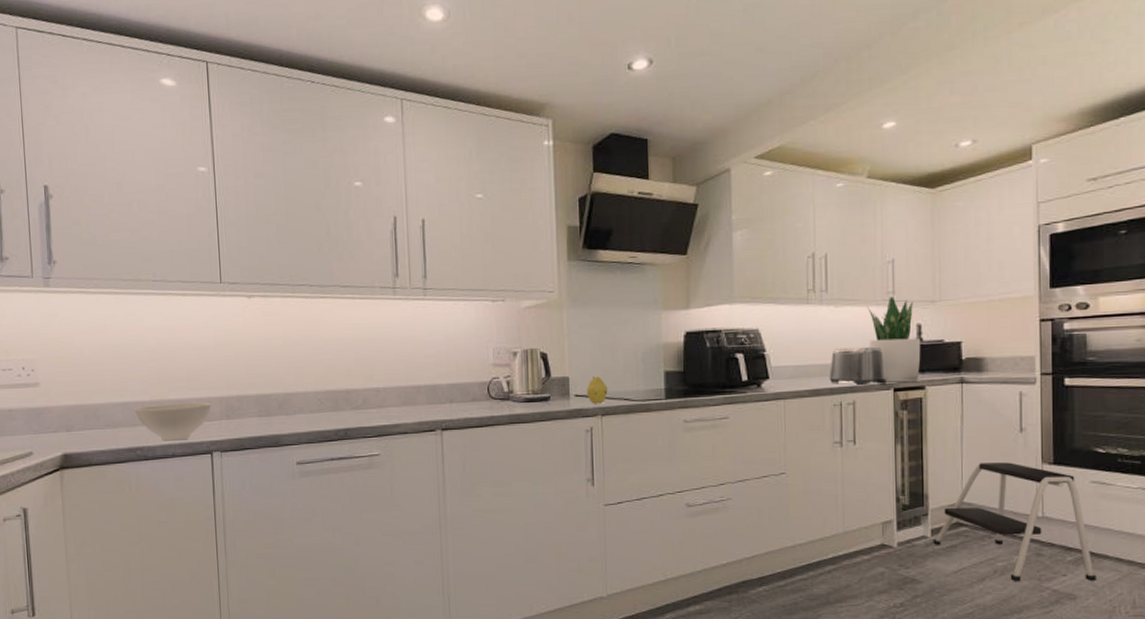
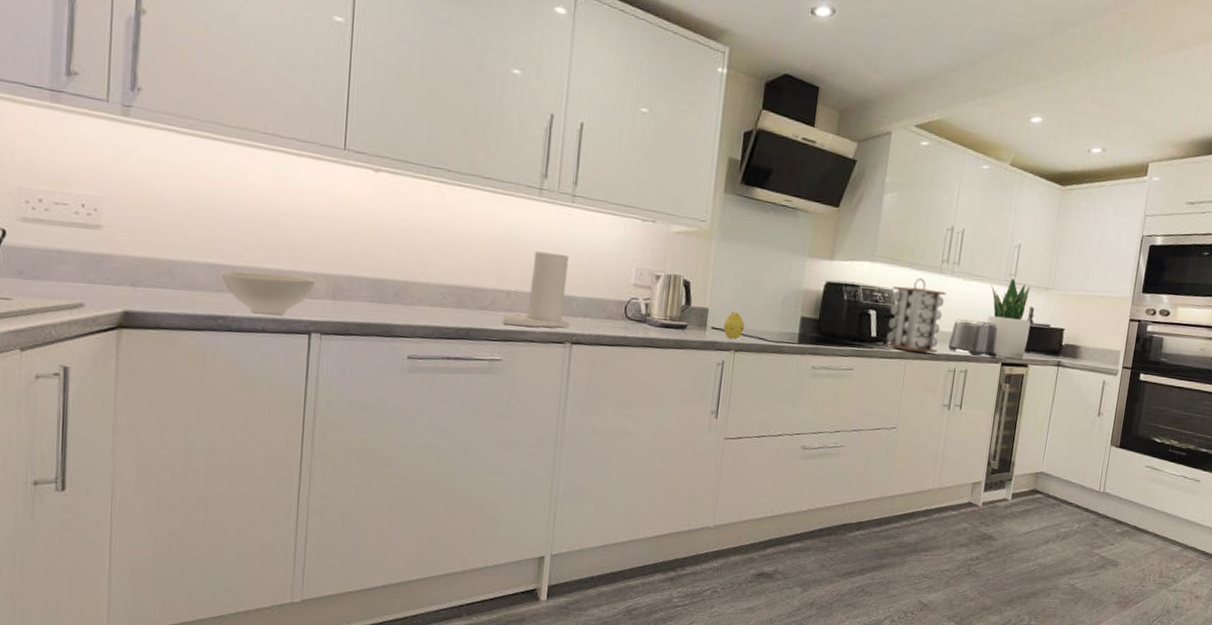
paper towel: none [376,346,439,421] -> present [503,251,570,329]
spice rack: none [757,312,818,391] -> present [885,278,946,354]
step stool: present [933,462,1096,582] -> none [1012,439,1136,551]

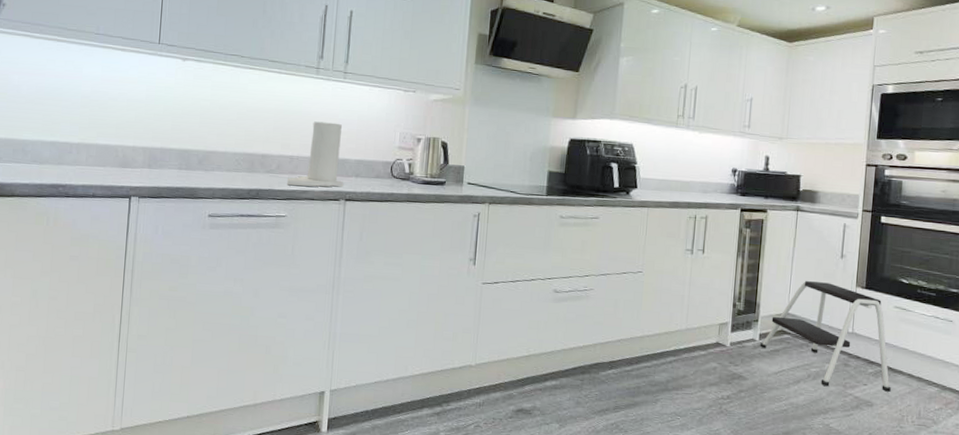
bowl: present [221,271,316,316] -> none [62,147,136,183]
fruit: present [723,312,745,340] -> none [478,168,497,193]
spice rack: present [885,278,946,354] -> none [627,132,683,202]
toaster: present [948,318,998,358] -> none [687,168,735,204]
planter: present [986,278,1031,359] -> none [724,130,767,205]
step stool: none [1012,439,1136,551] -> present [760,281,891,392]

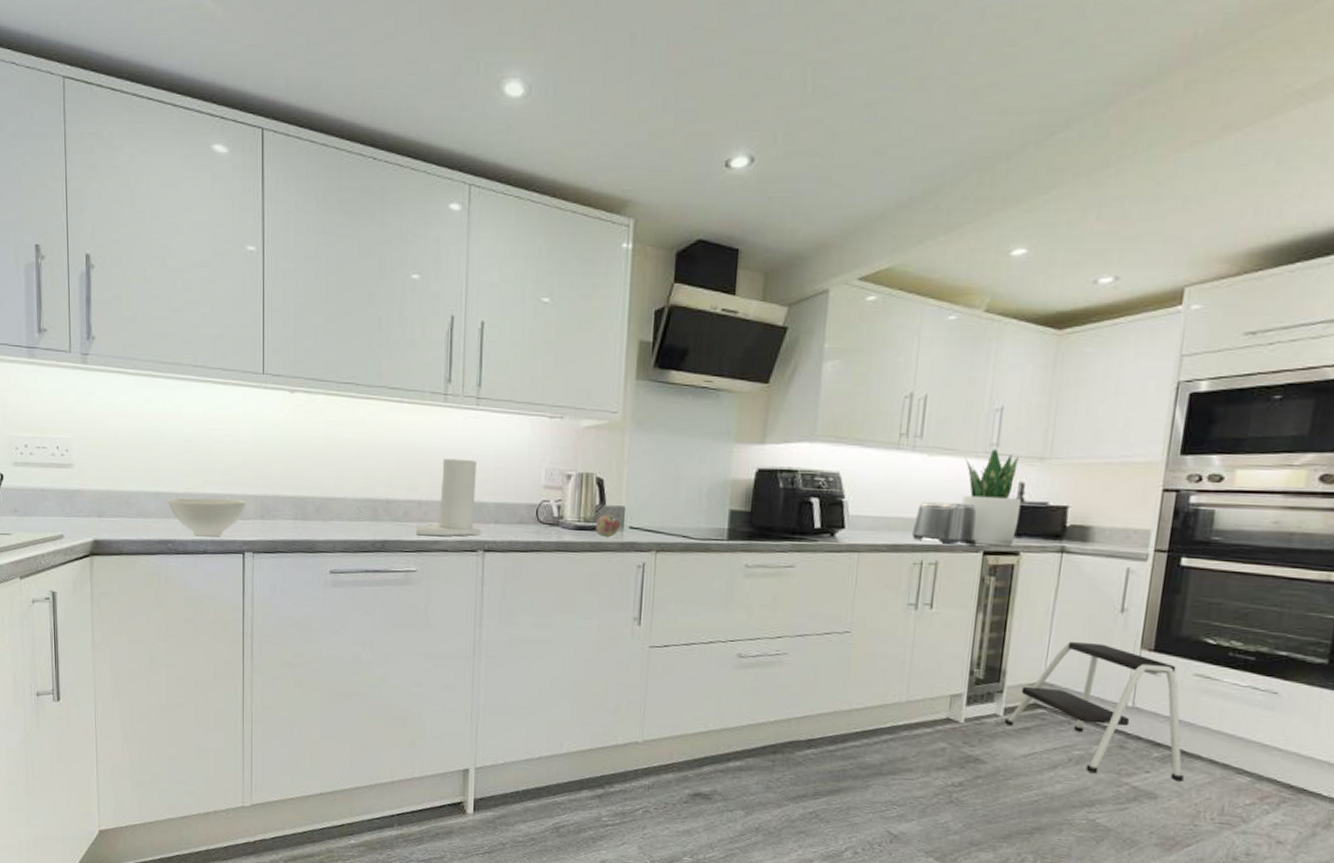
bowl: none [62,147,136,183] -> present [168,497,246,537]
fruit: none [440,171,461,191] -> present [595,513,621,538]
toaster: none [687,168,735,204] -> present [911,501,977,545]
planter: none [724,130,767,205] -> present [961,449,1022,546]

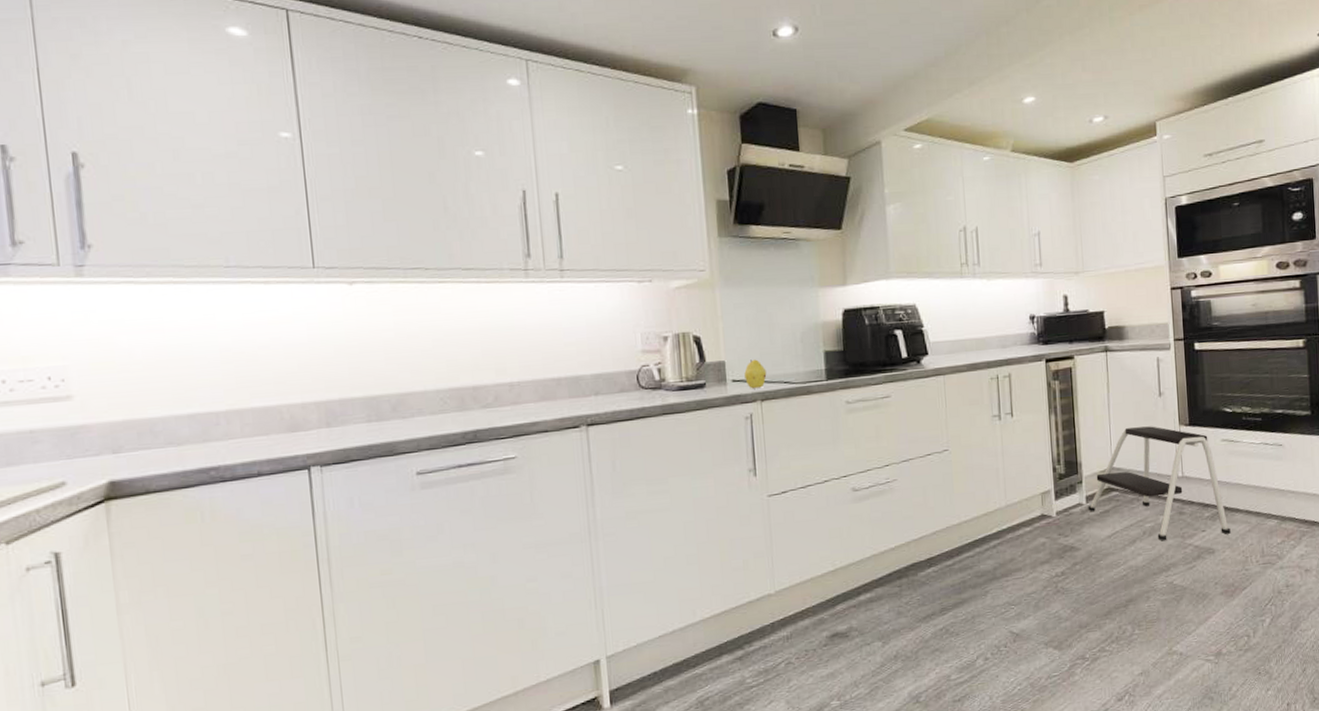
bowl: present [168,497,246,537] -> none [205,409,307,458]
paper towel: present [416,458,482,537] -> none [510,333,583,420]
fruit: present [595,513,621,538] -> none [698,370,724,394]
fruit: none [642,509,666,539] -> present [744,359,767,389]
toaster: present [911,501,977,545] -> none [985,318,1038,357]
planter: present [961,449,1022,546] -> none [1016,268,1069,354]

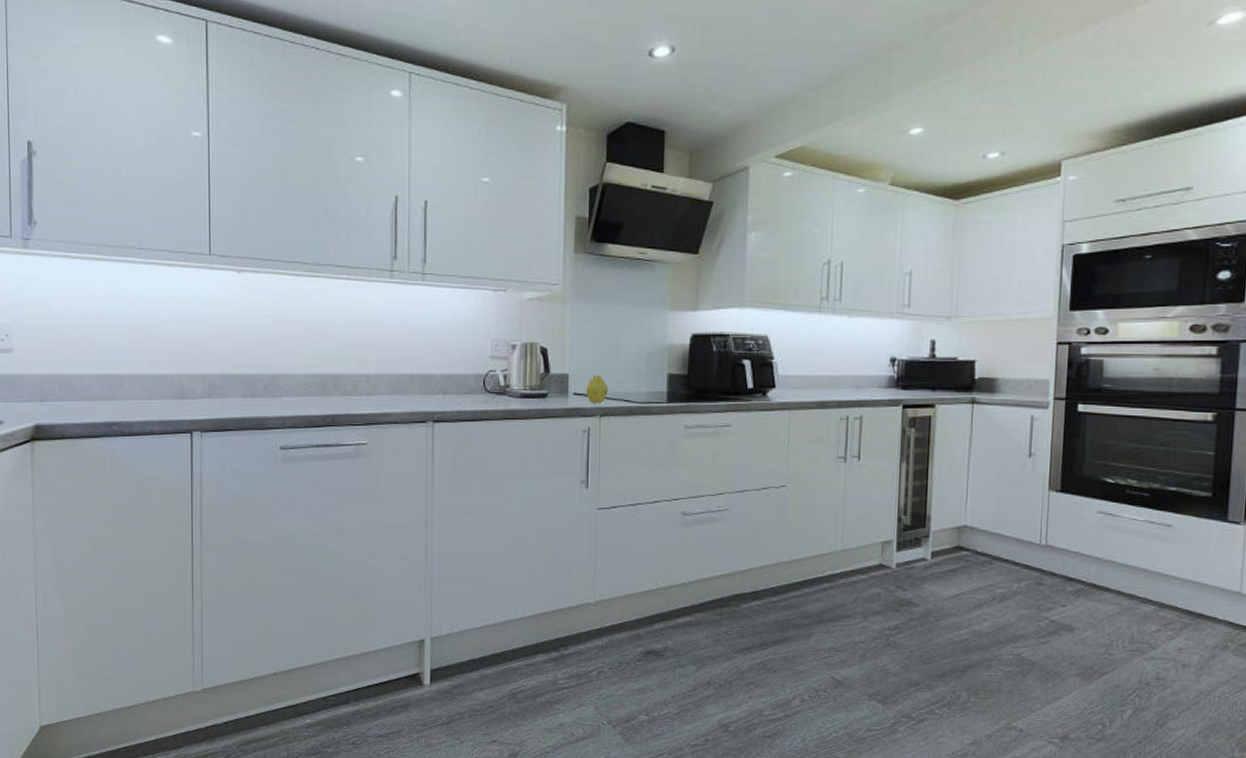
step stool: present [1088,426,1231,541] -> none [932,487,1096,613]

